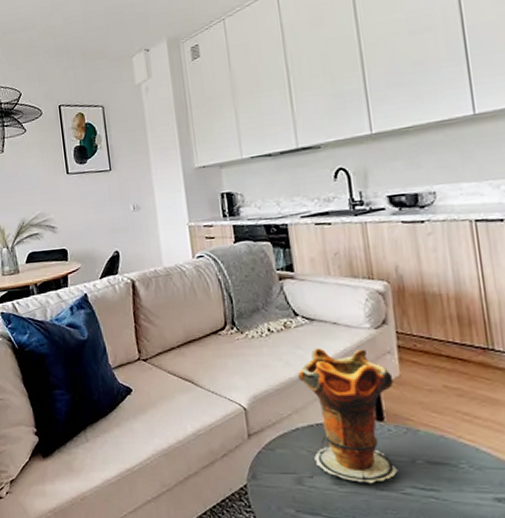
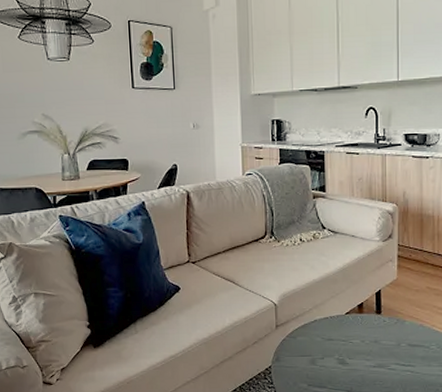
decorative vase: present [297,348,398,484] -> none [320,255,392,363]

